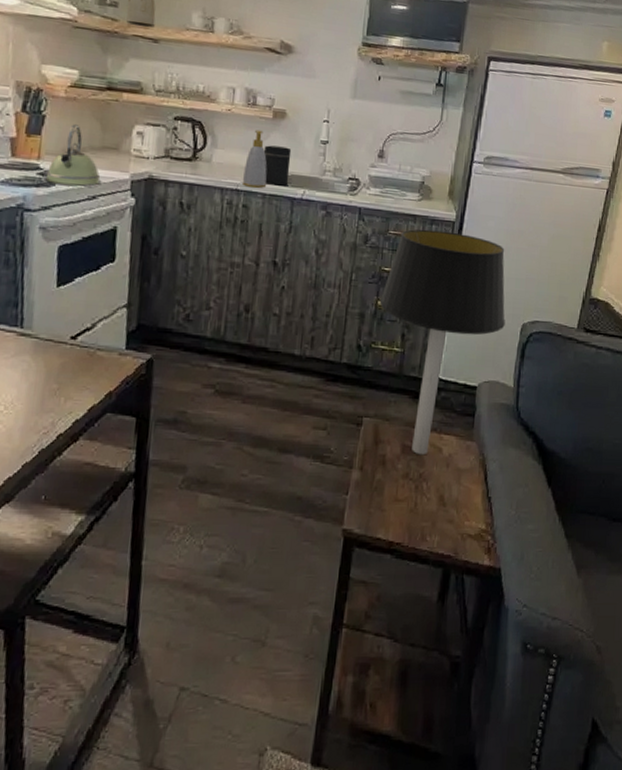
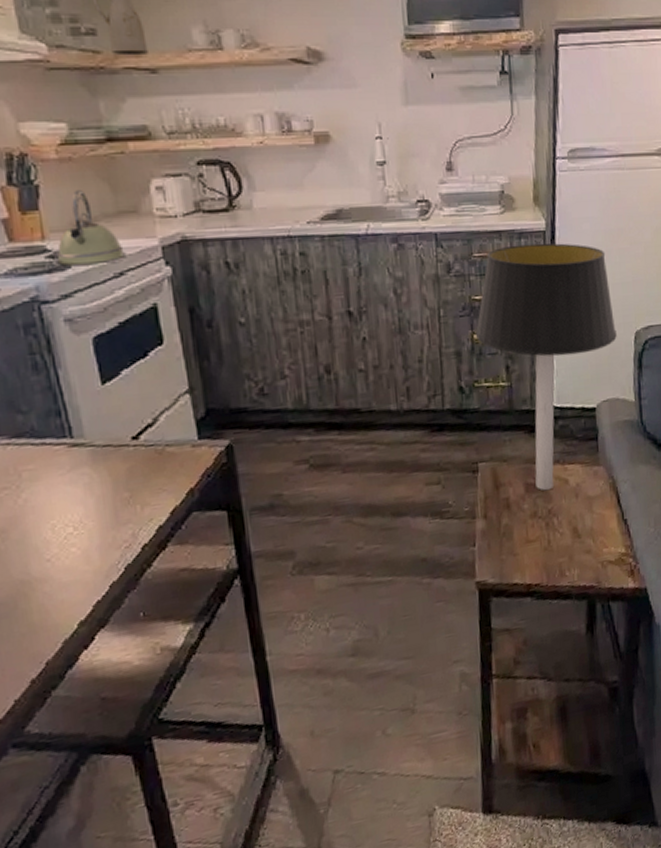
soap bottle: present [241,130,268,189] -> none [292,161,324,232]
cylinder: present [263,145,292,186] -> none [311,176,348,225]

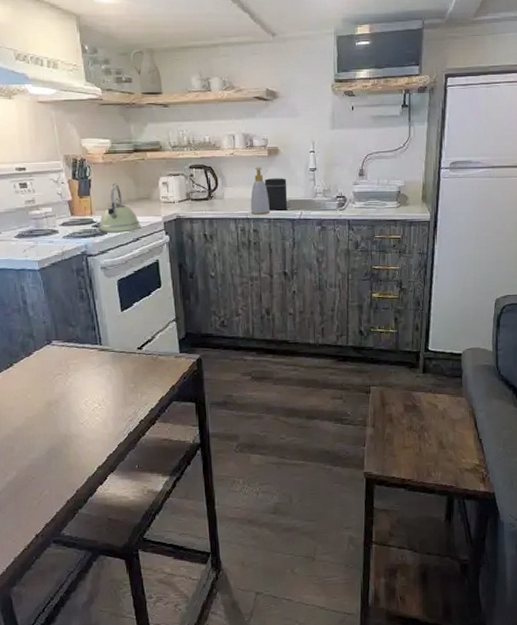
soap bottle: none [292,161,324,232] -> present [250,167,271,216]
cylinder: none [311,176,348,225] -> present [264,178,288,212]
table lamp: present [474,243,617,491] -> none [373,230,481,412]

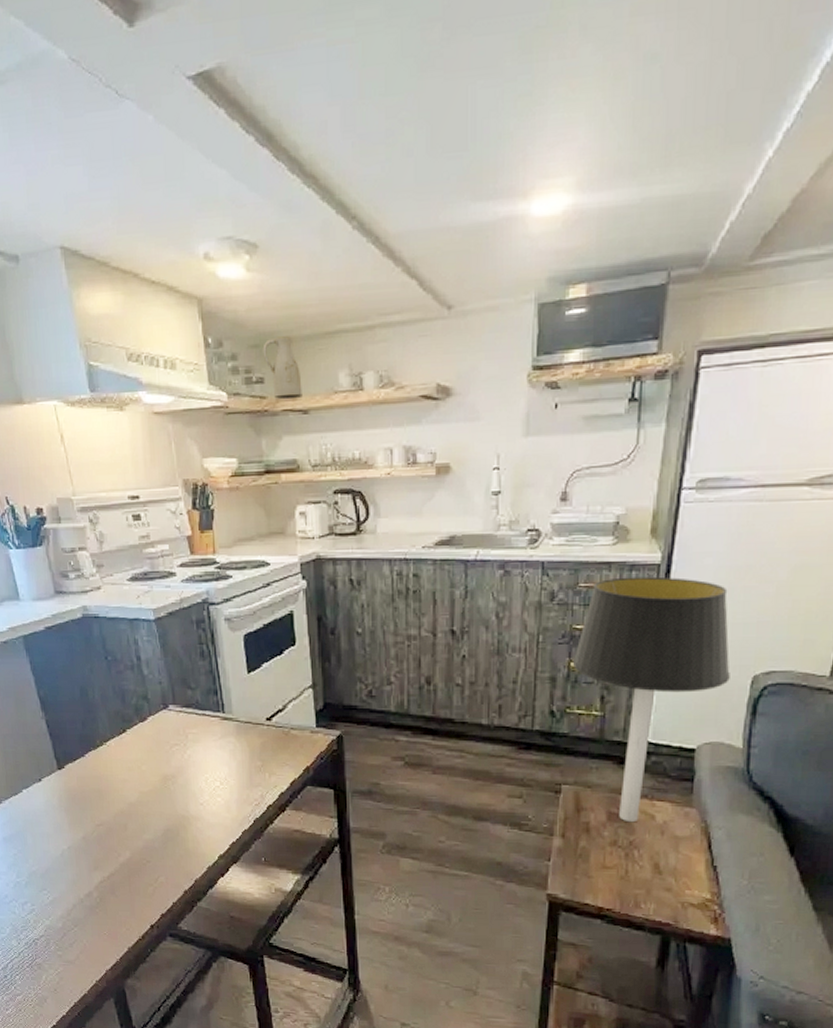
kettle: present [99,183,141,233] -> none [222,514,272,577]
soap bottle: present [250,167,271,216] -> none [410,490,437,556]
cylinder: present [264,178,288,212] -> none [429,505,460,550]
table lamp: none [373,230,481,412] -> present [572,576,730,823]

